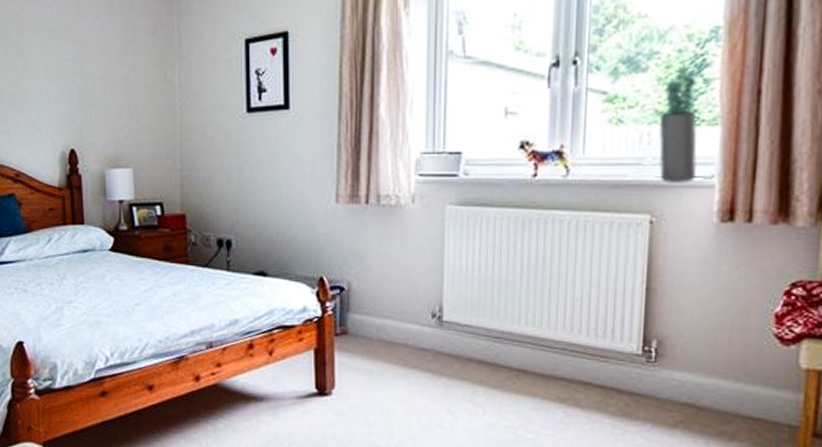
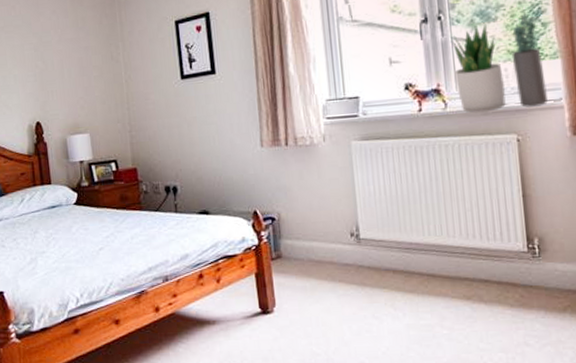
planter: none [583,74,645,185] -> present [451,23,506,114]

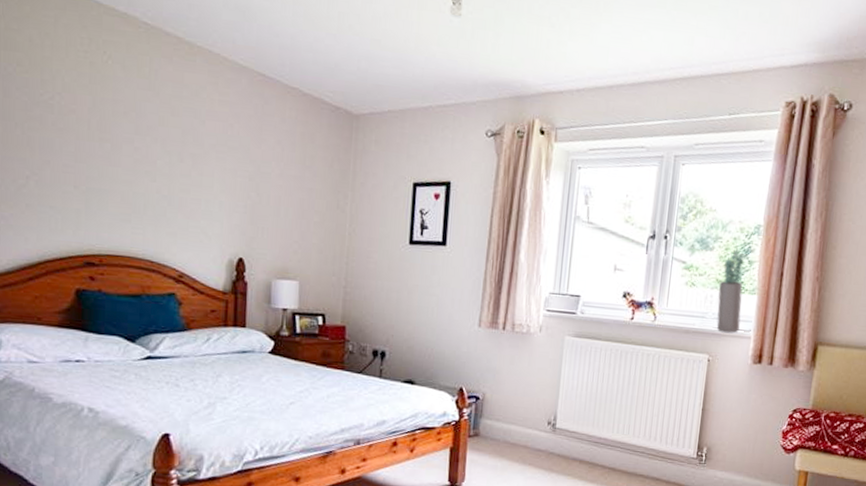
planter: present [451,23,506,114] -> none [667,251,709,331]

